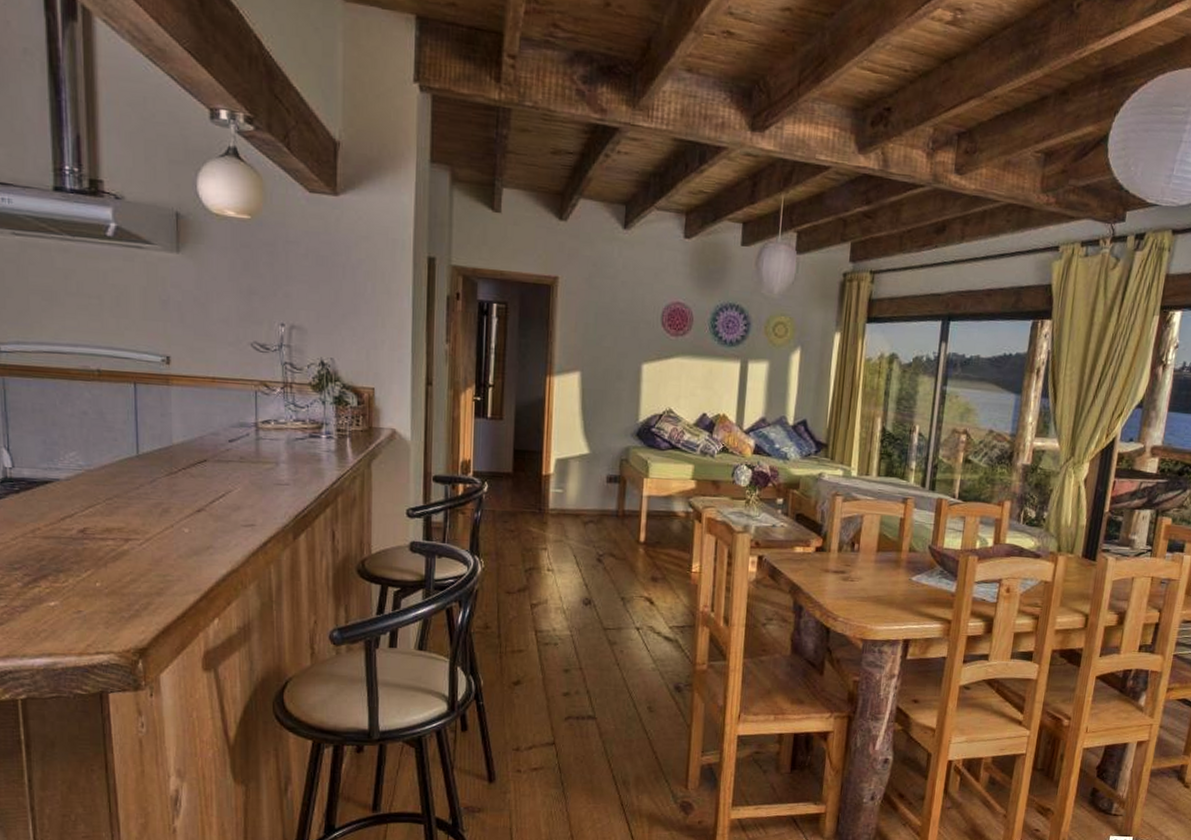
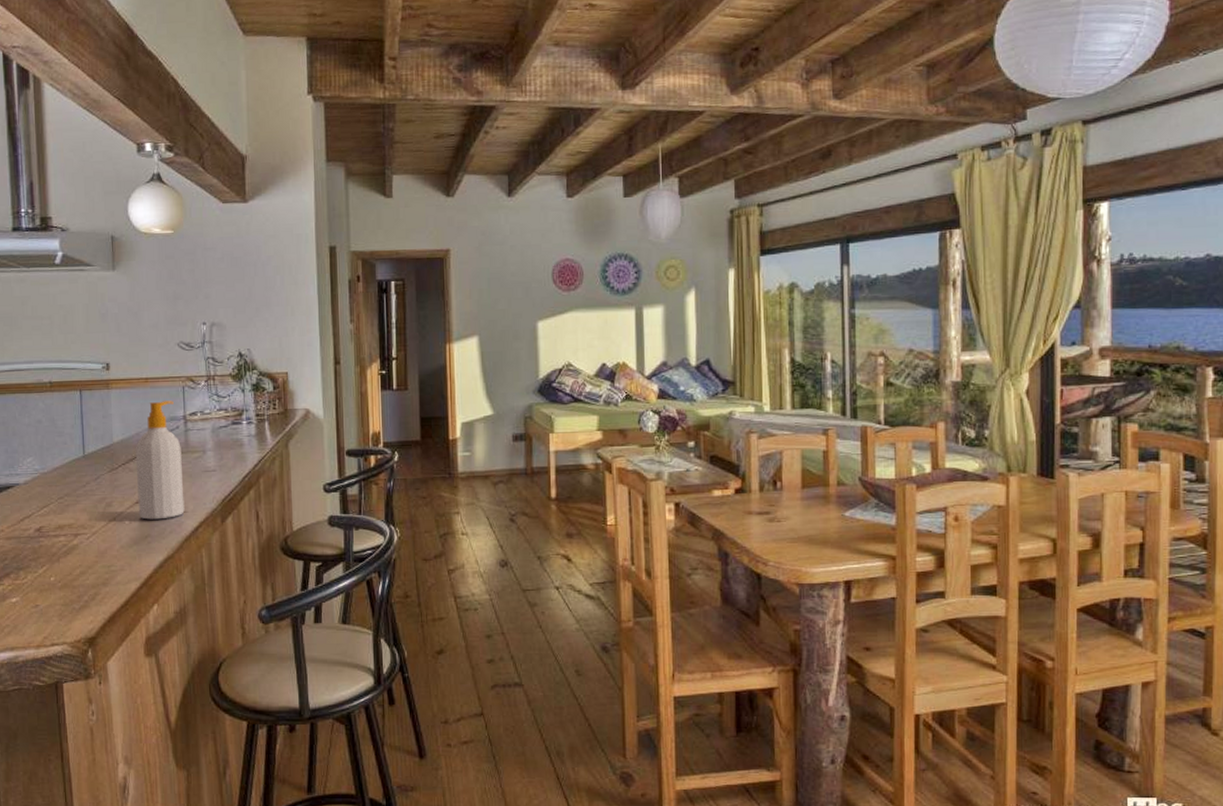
soap bottle: none [198,404,253,531] -> present [135,401,185,520]

